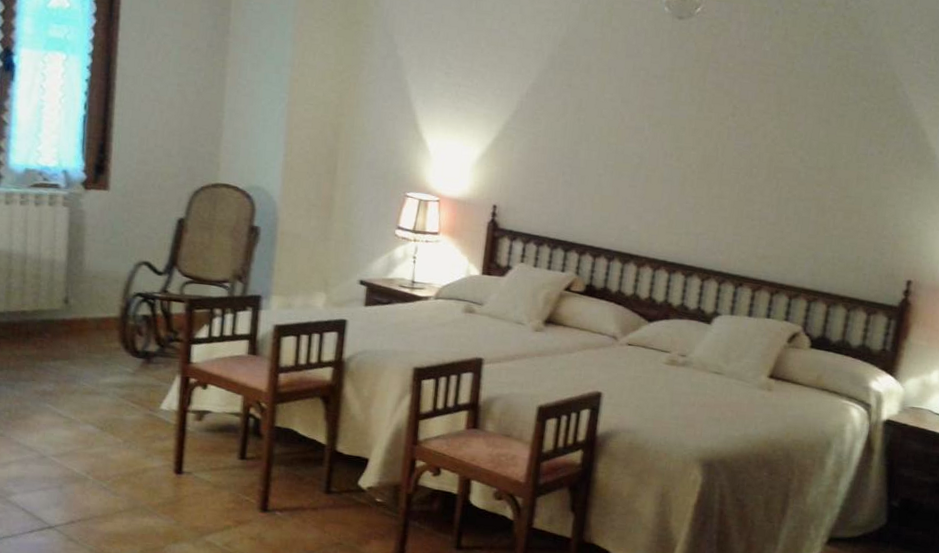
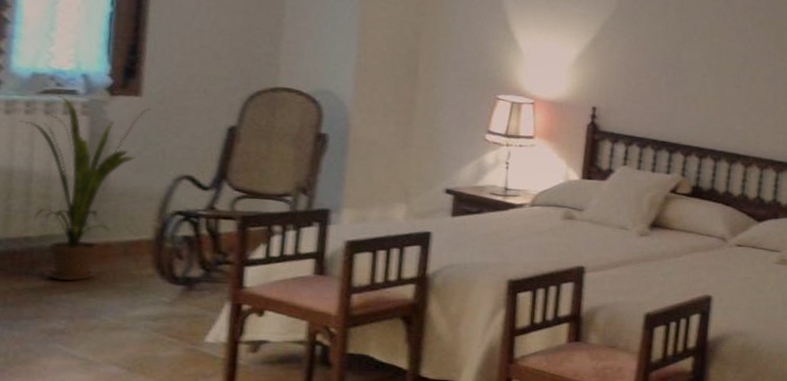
house plant: none [16,188,116,351] -> present [19,95,150,281]

